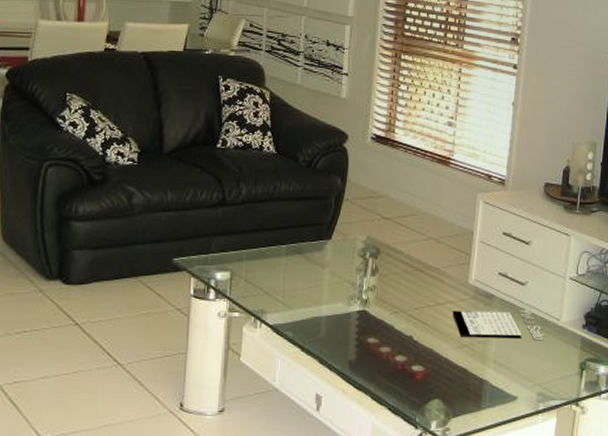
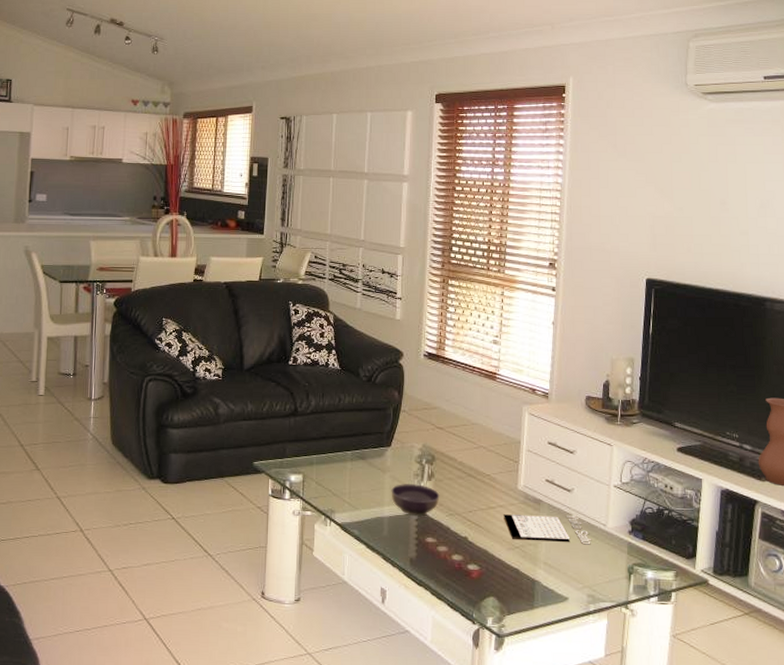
bowl: none [330,280,384,314] -> present [391,484,440,516]

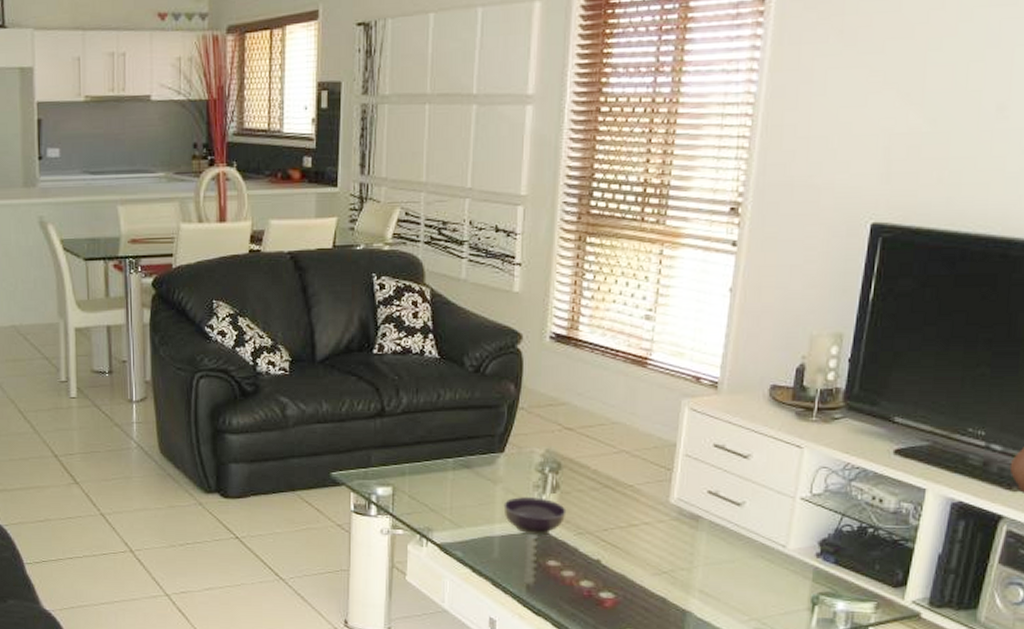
magazine: present [503,514,592,545] -> none [648,533,766,570]

